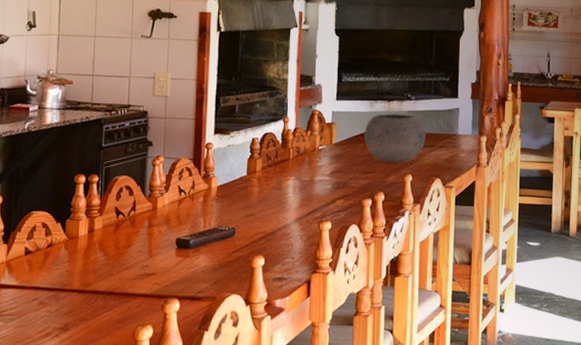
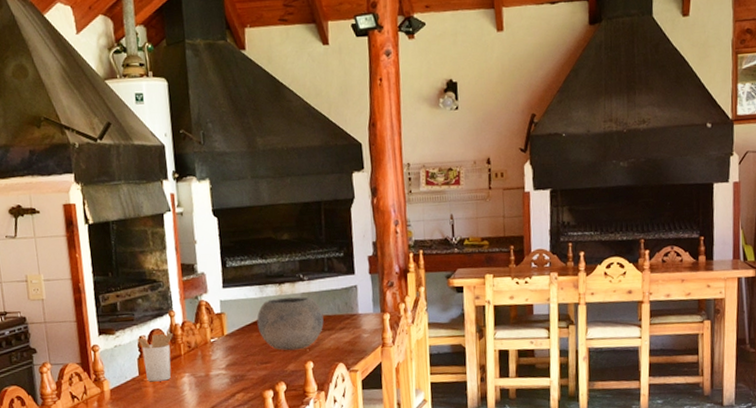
utensil holder: none [250,133,285,182] -> present [137,328,174,382]

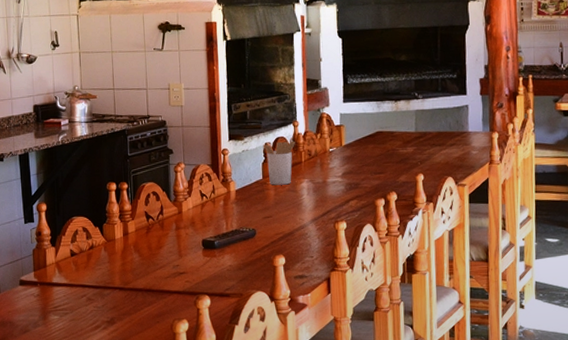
bowl: present [256,296,324,351] -> none [373,113,435,163]

